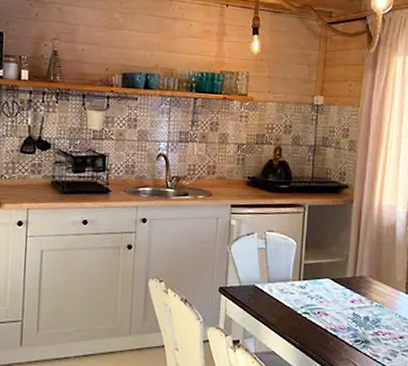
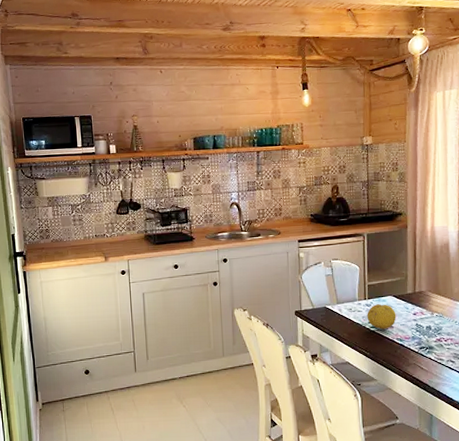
fruit: none [300,287,332,317] -> present [367,304,397,330]

